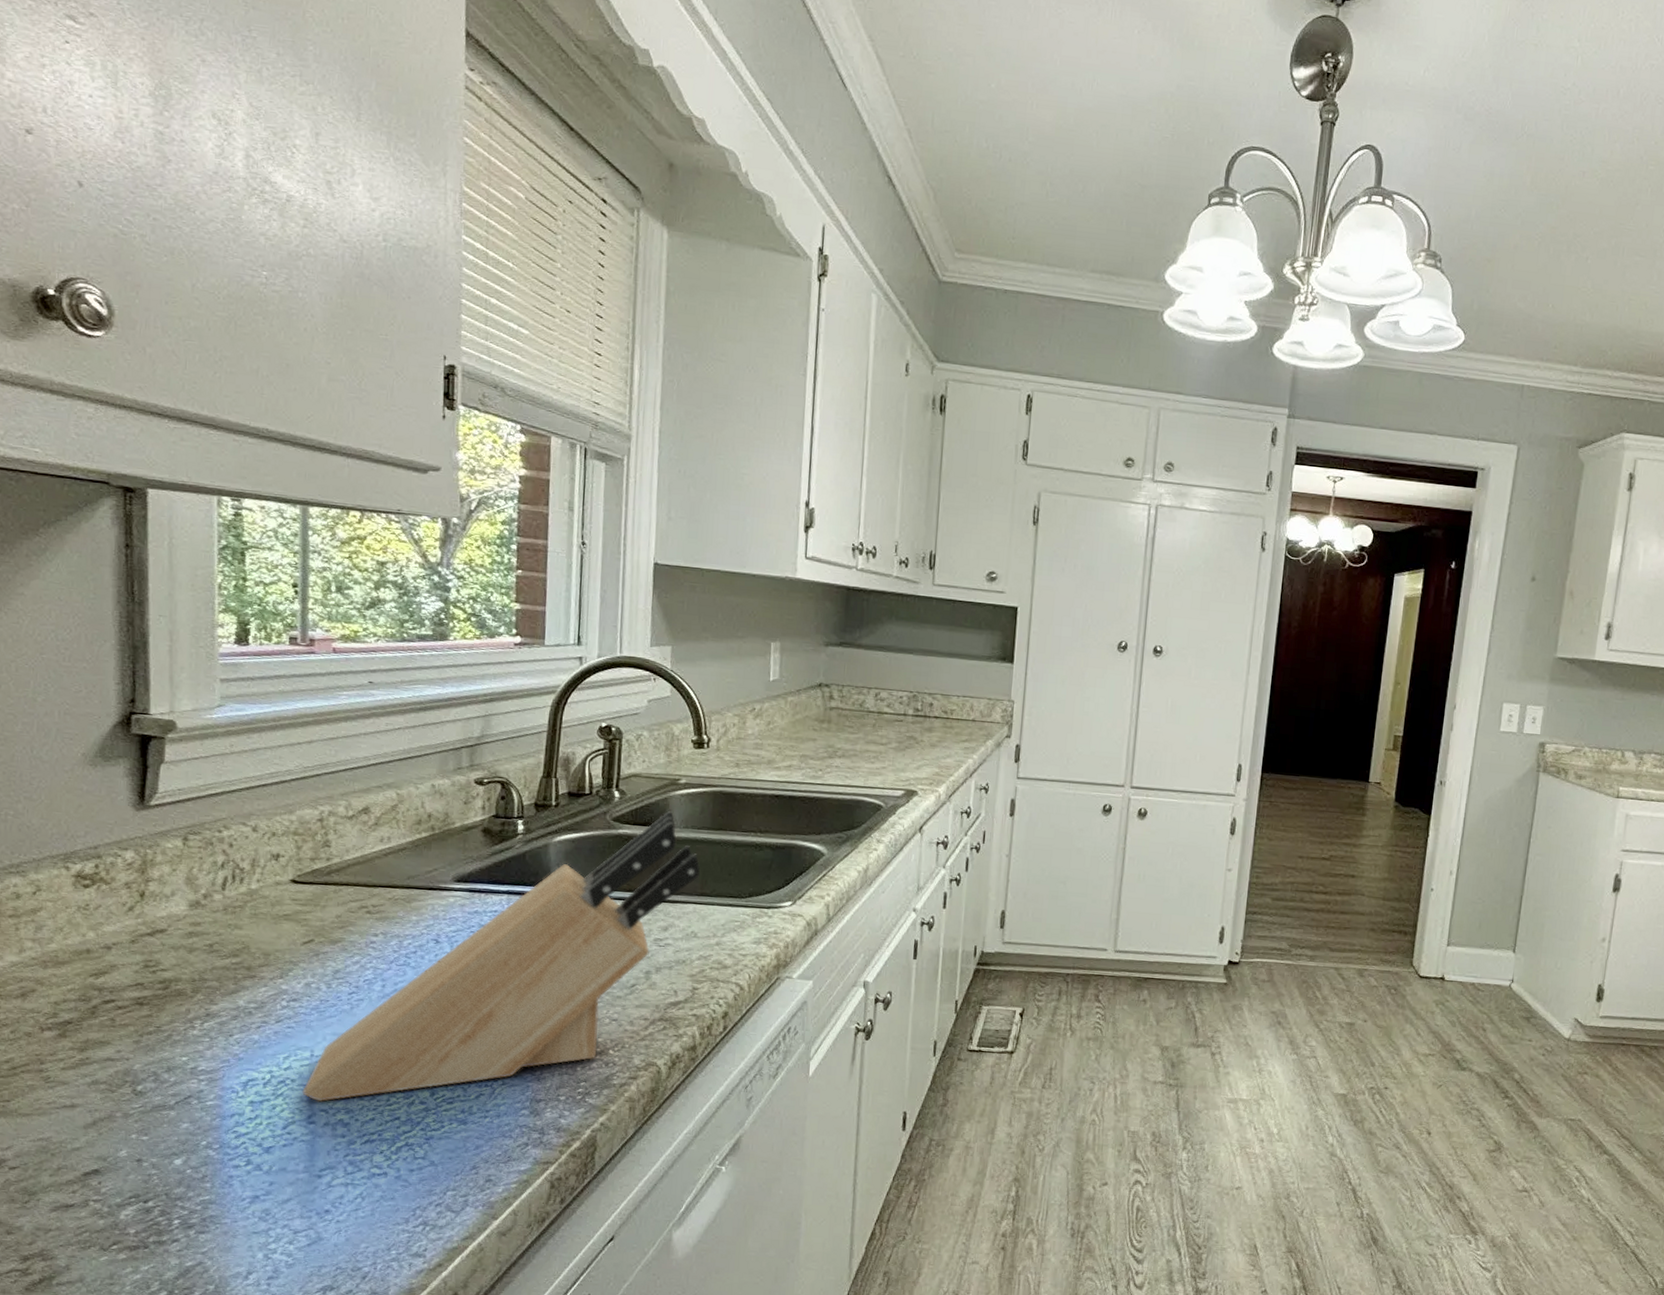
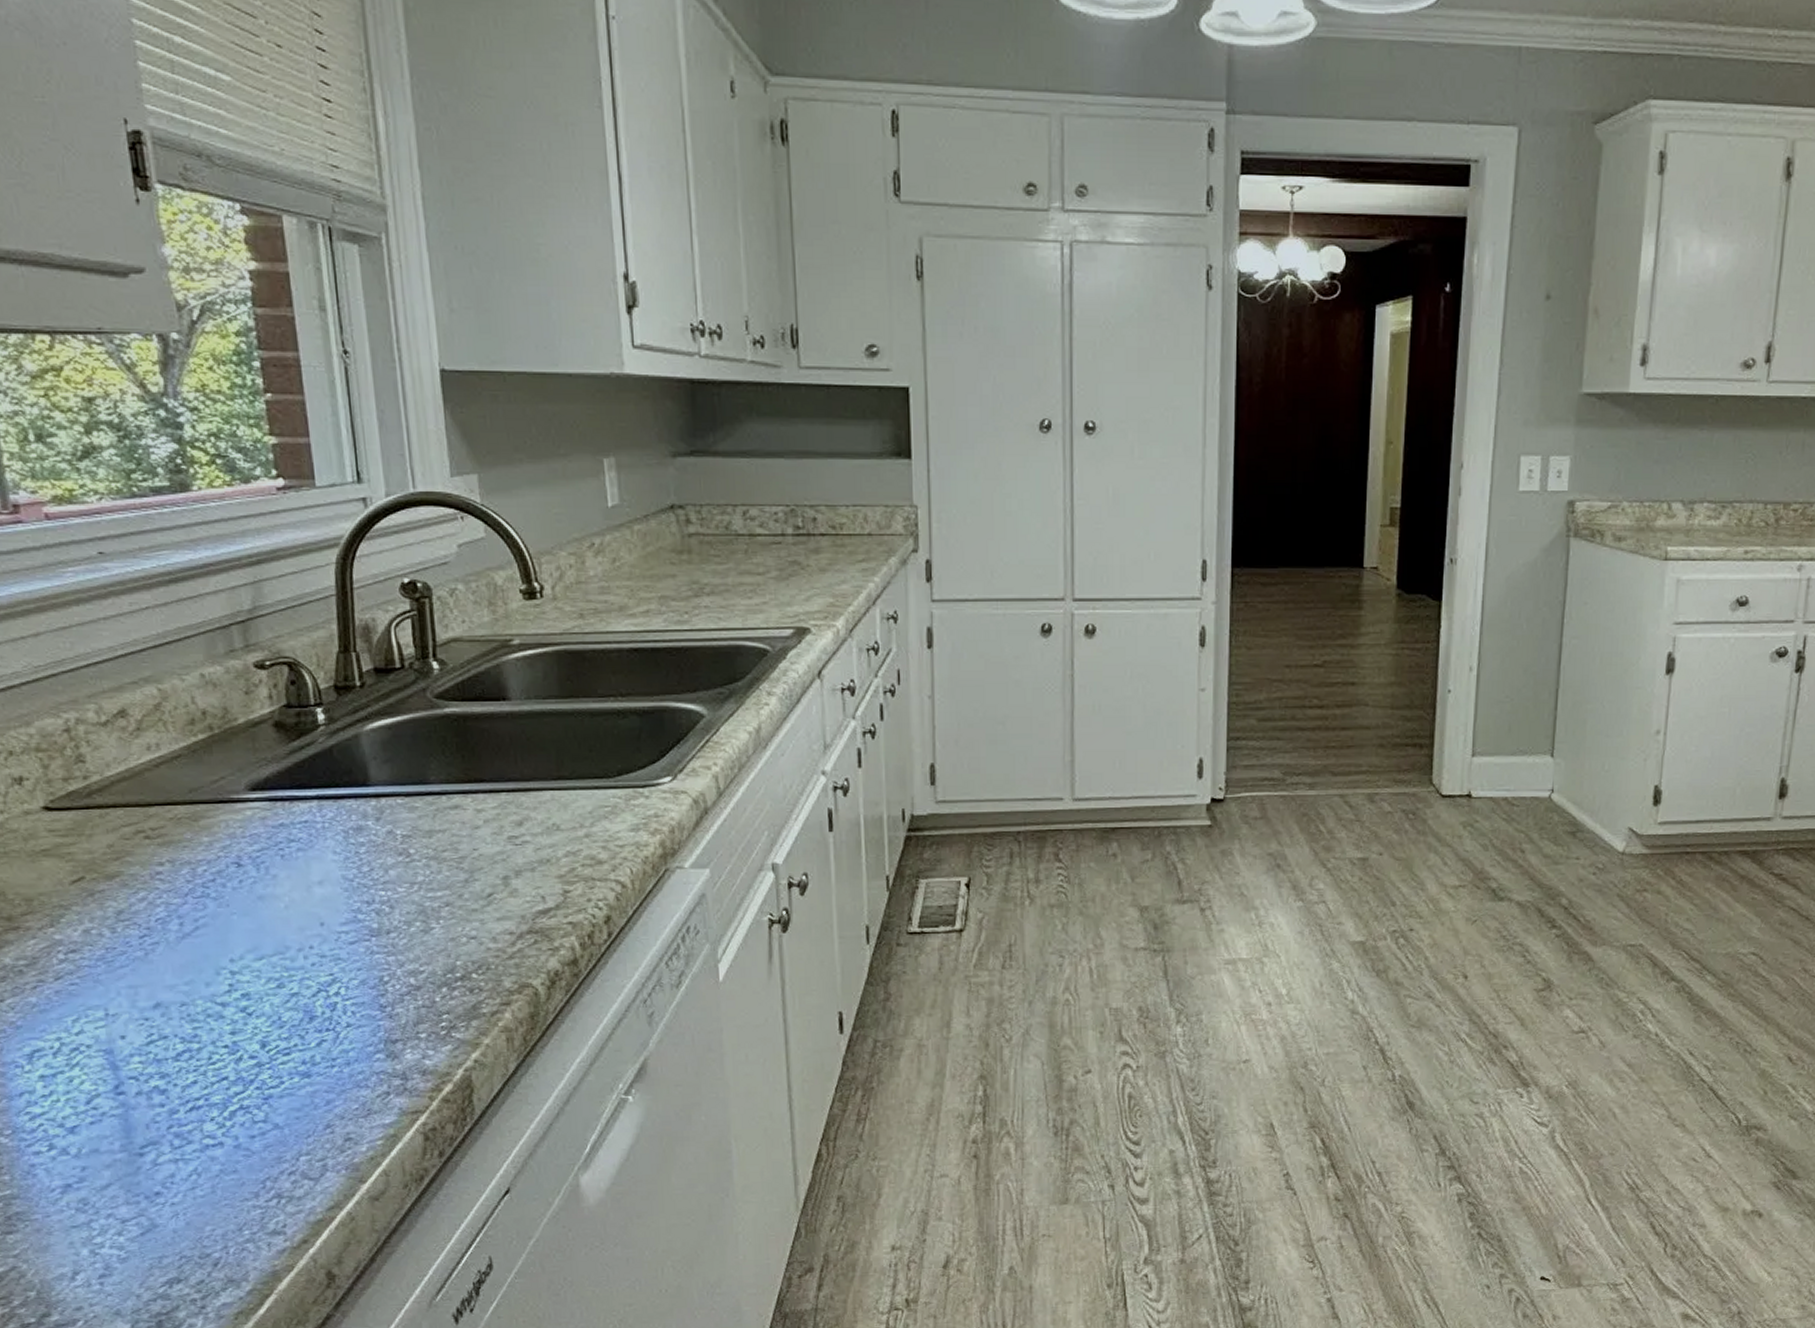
knife block: present [302,811,701,1103] -> none [102,680,554,1069]

